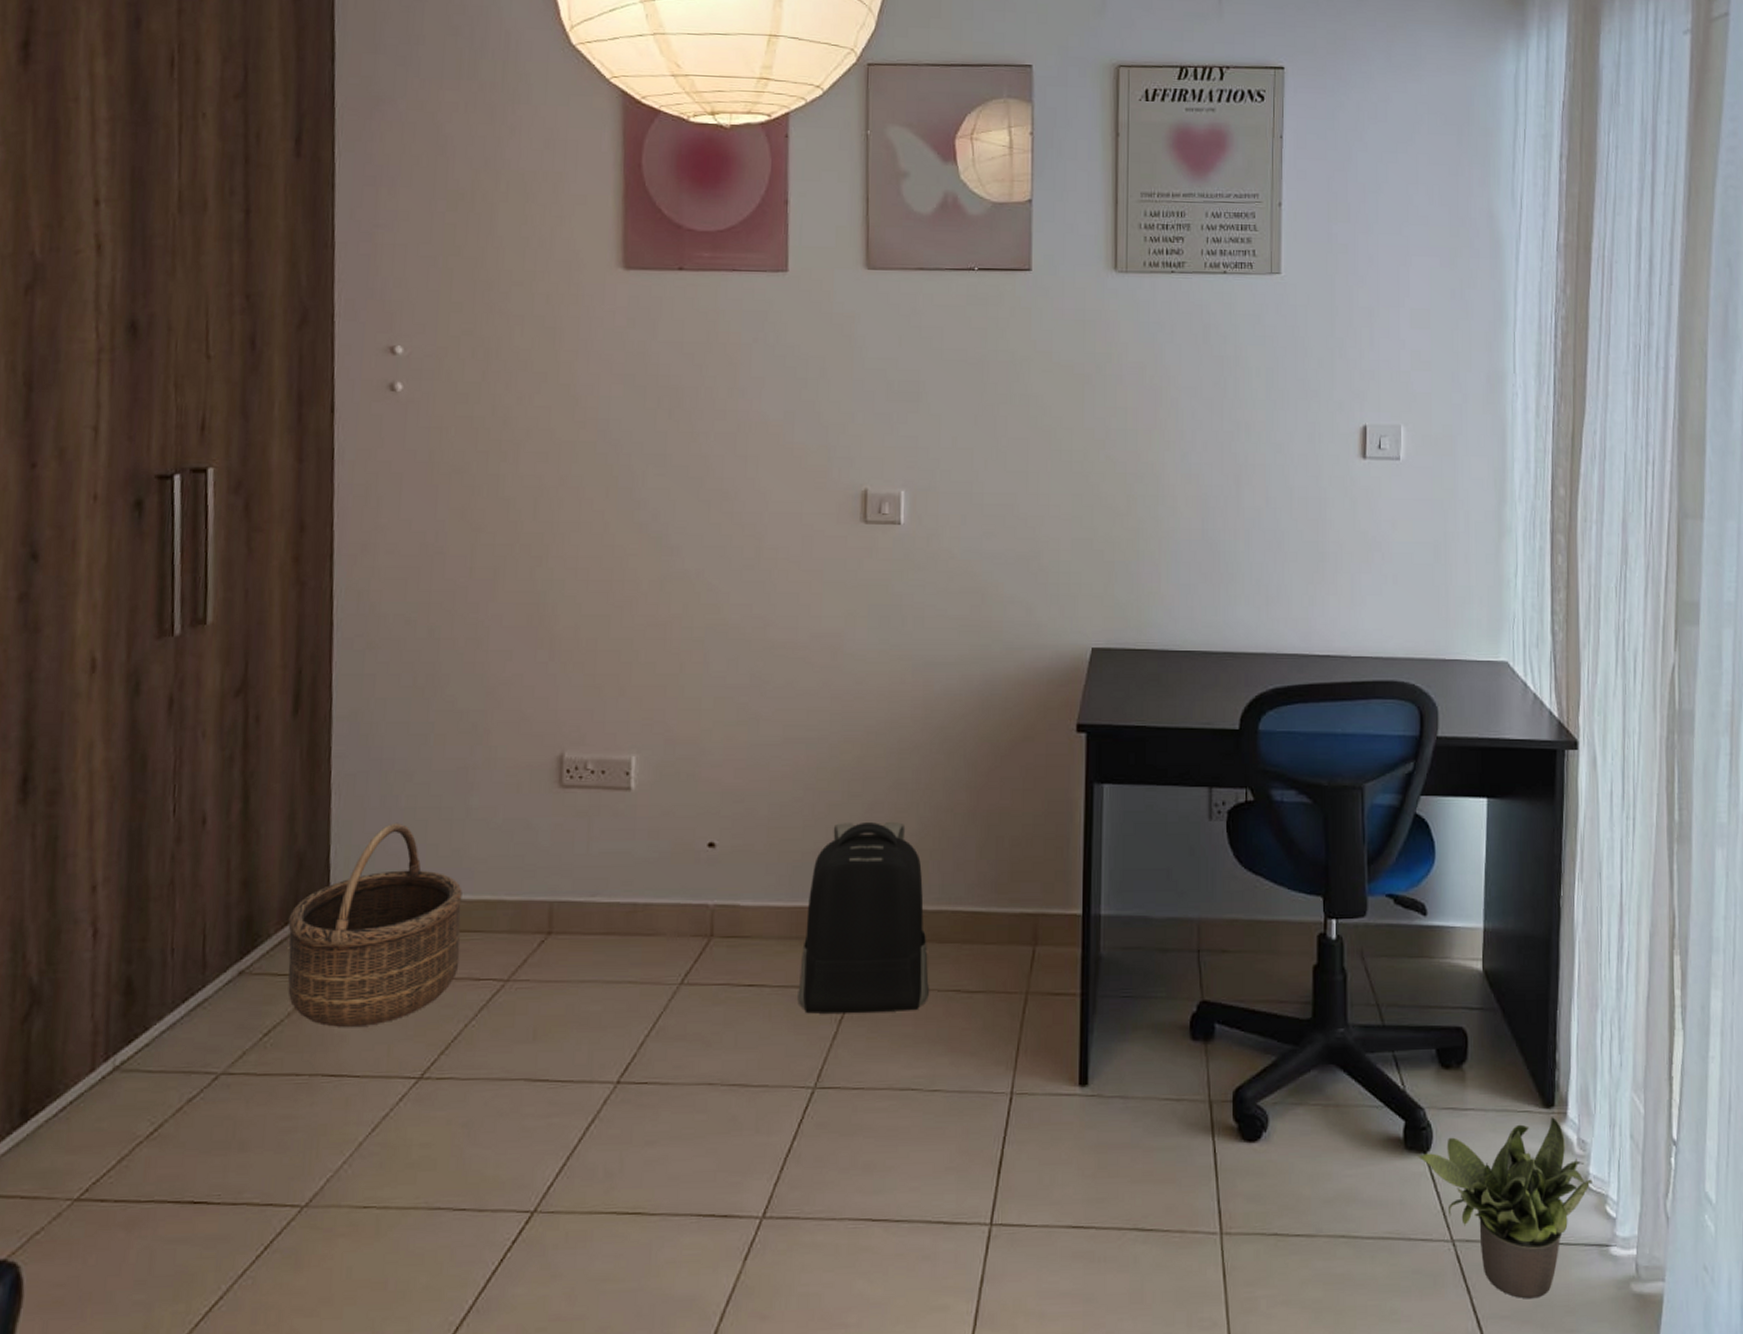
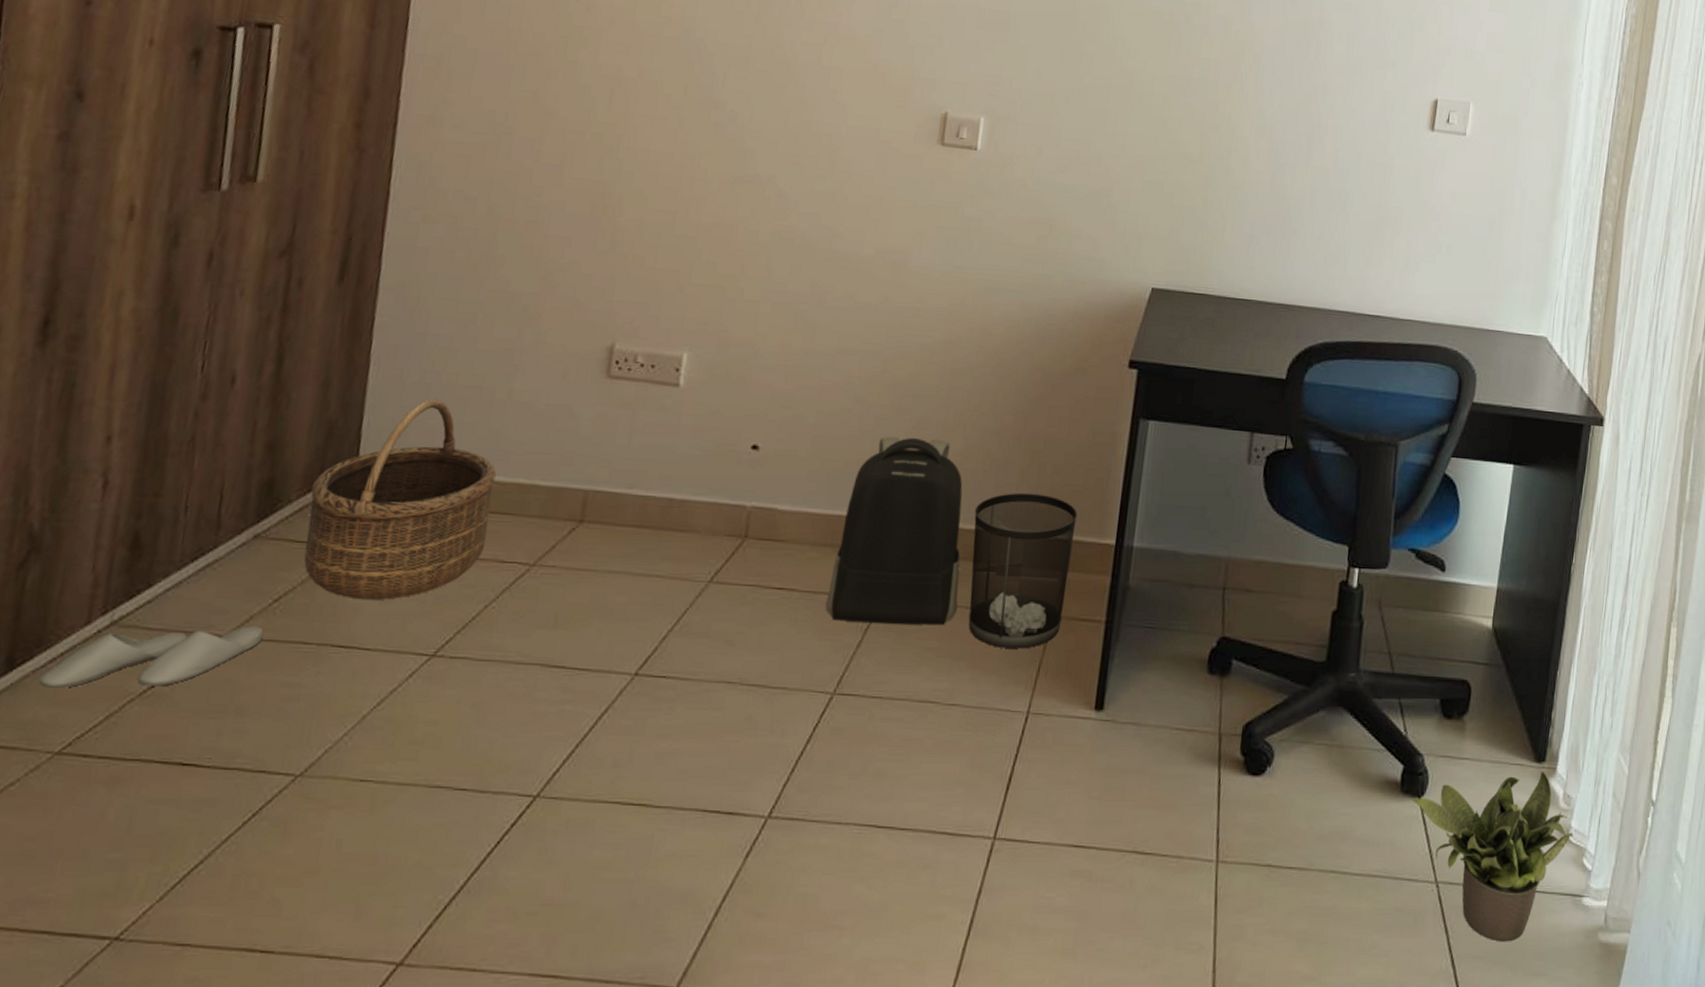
slippers: none [52,1061,258,1136] -> present [38,626,264,688]
waste bin: none [936,868,1040,1029] -> present [968,492,1078,649]

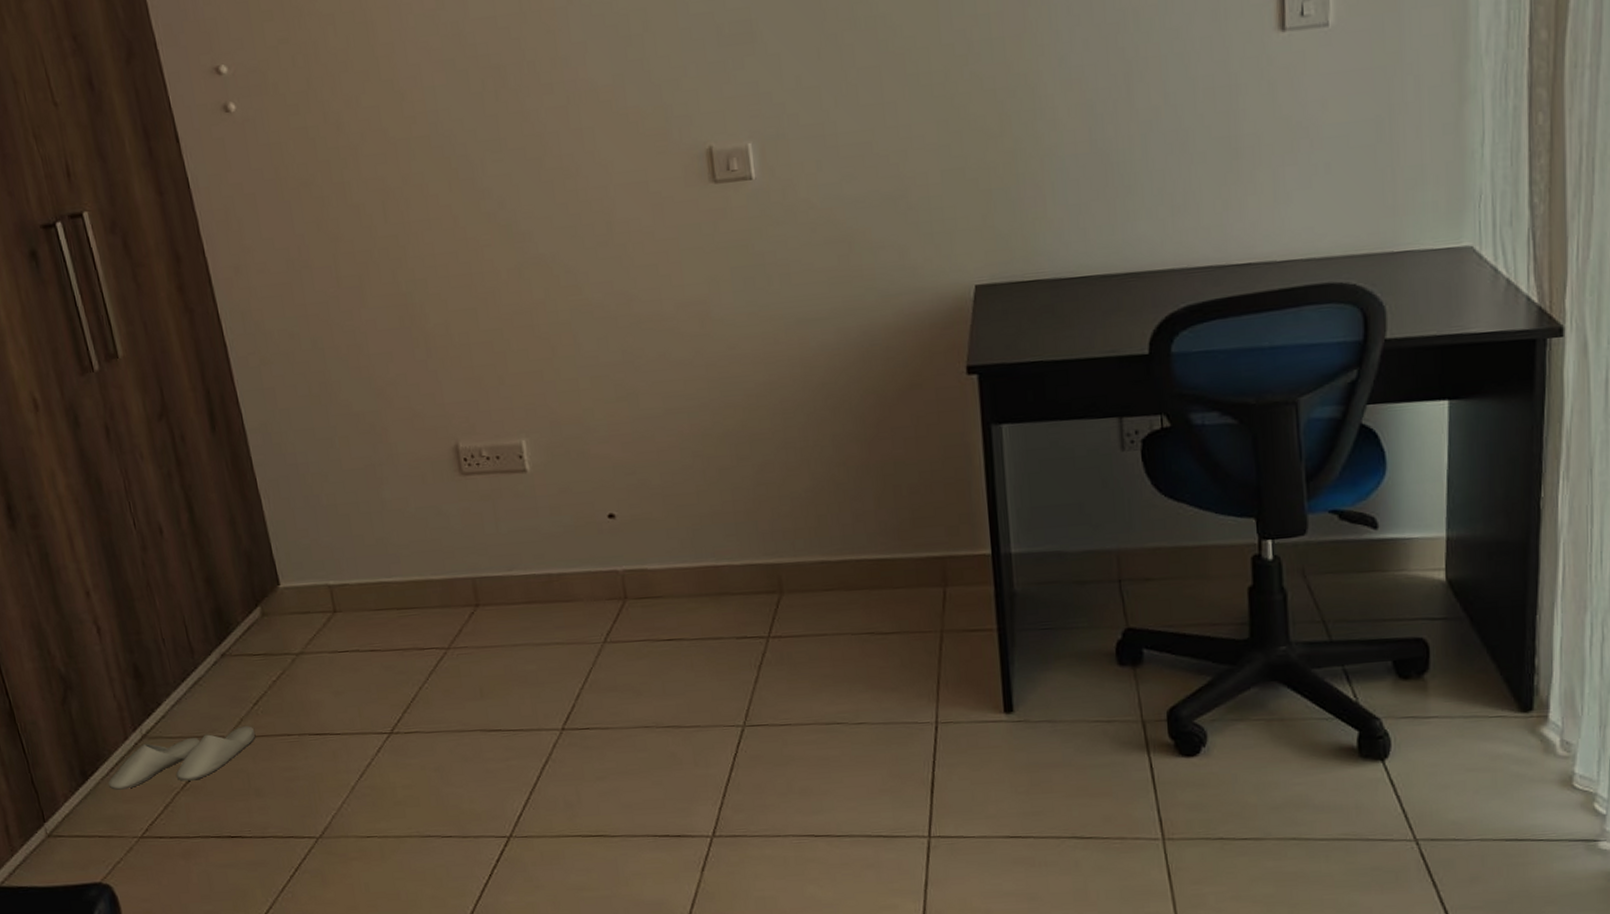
basket: present [304,398,496,601] -> none [250,519,404,695]
backpack: present [825,436,963,626] -> none [712,480,843,662]
waste bin: present [968,492,1078,649] -> none [837,516,952,667]
potted plant: present [1411,769,1573,942] -> none [1373,718,1578,891]

